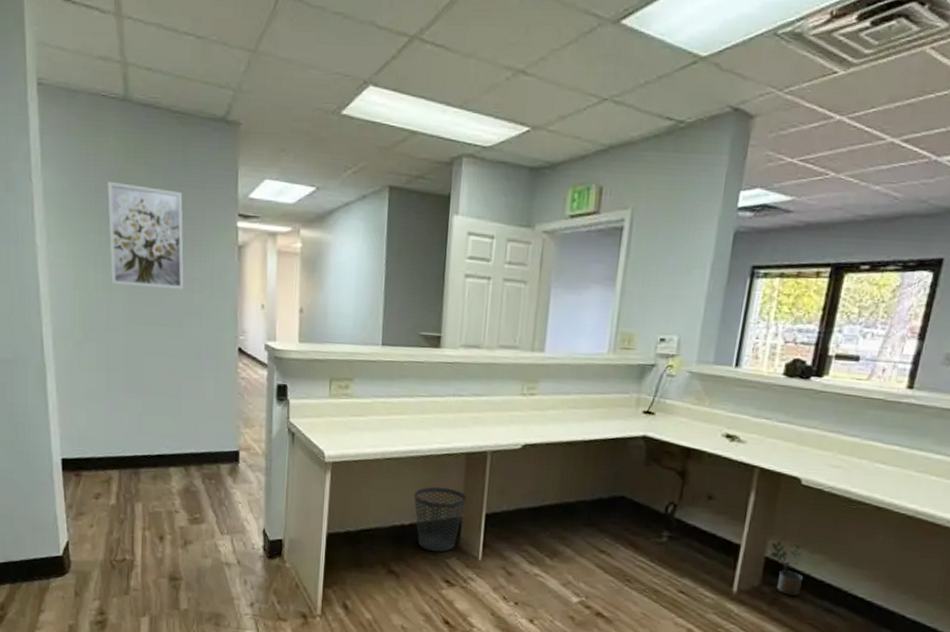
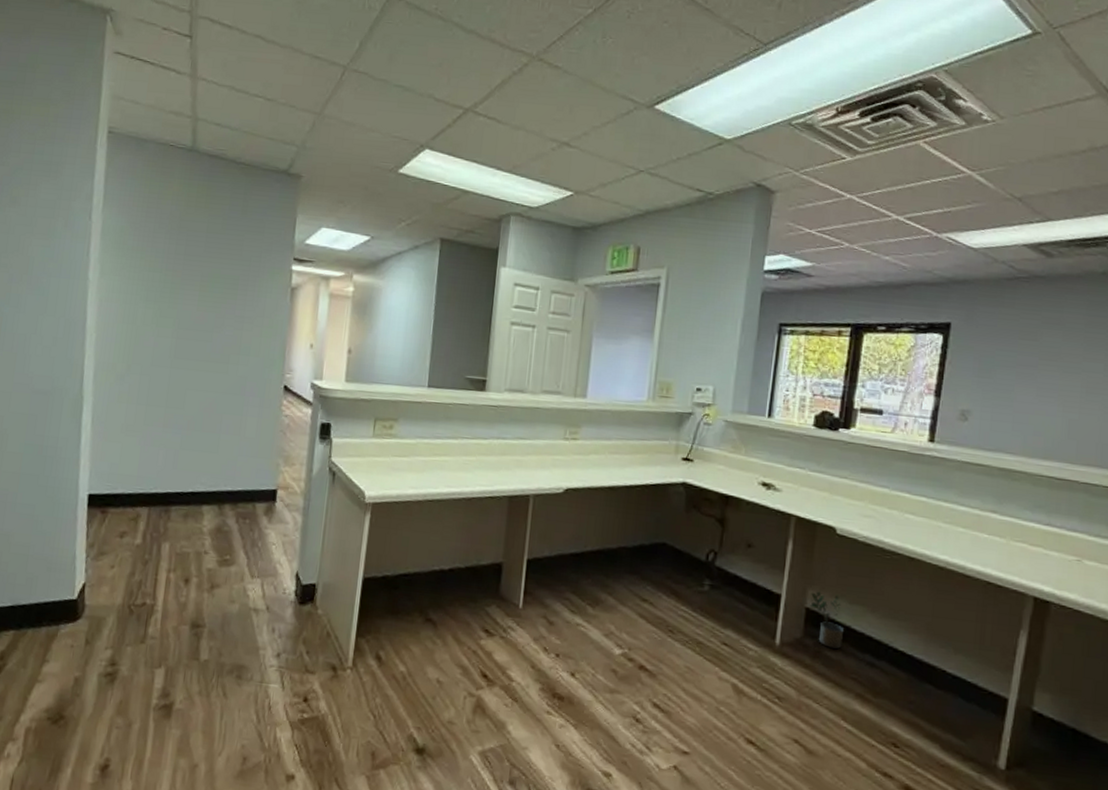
wall art: present [107,181,184,290] -> none [160,222,240,327]
wastebasket: present [413,487,467,552] -> none [454,530,508,600]

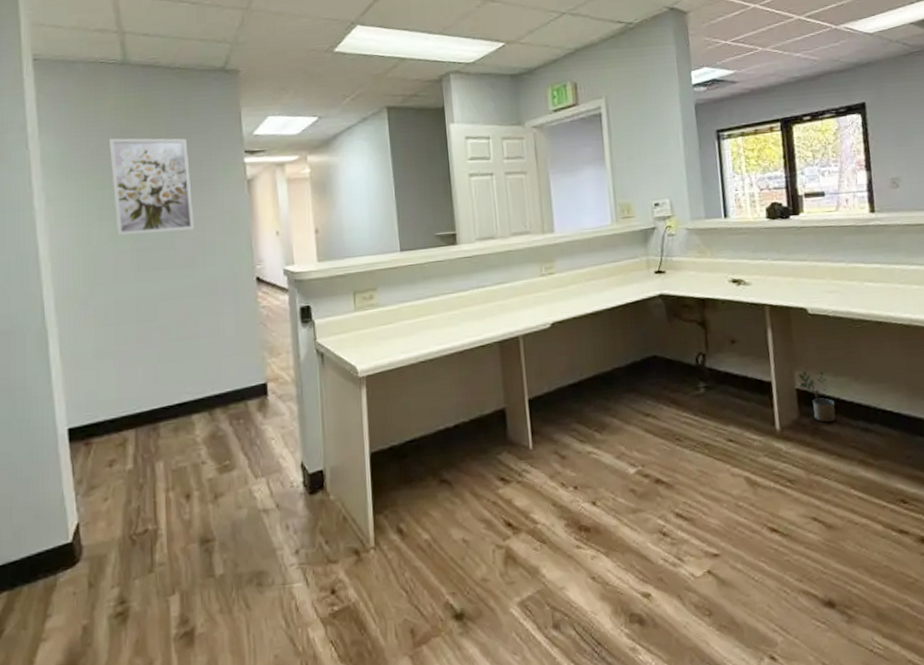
wall art: none [160,222,240,327] -> present [109,138,195,236]

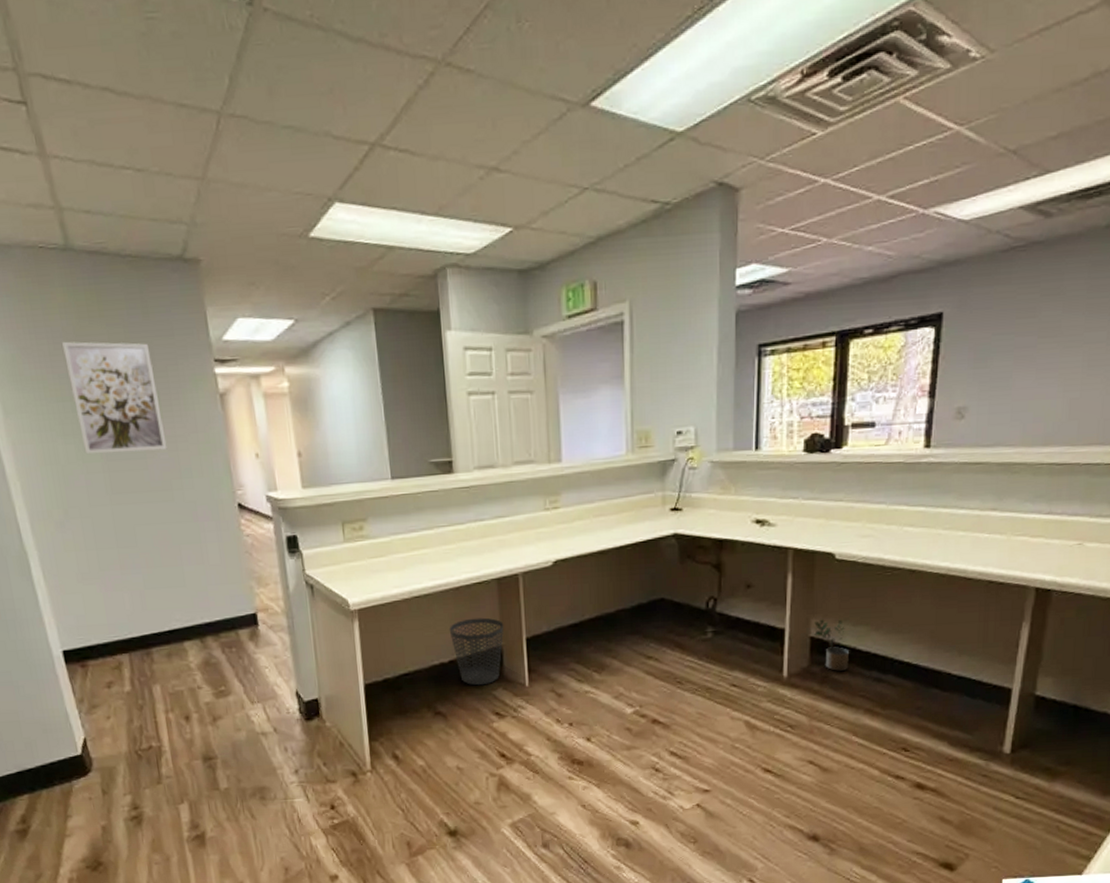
wastebasket: none [454,380,507,450] -> present [449,617,504,686]

